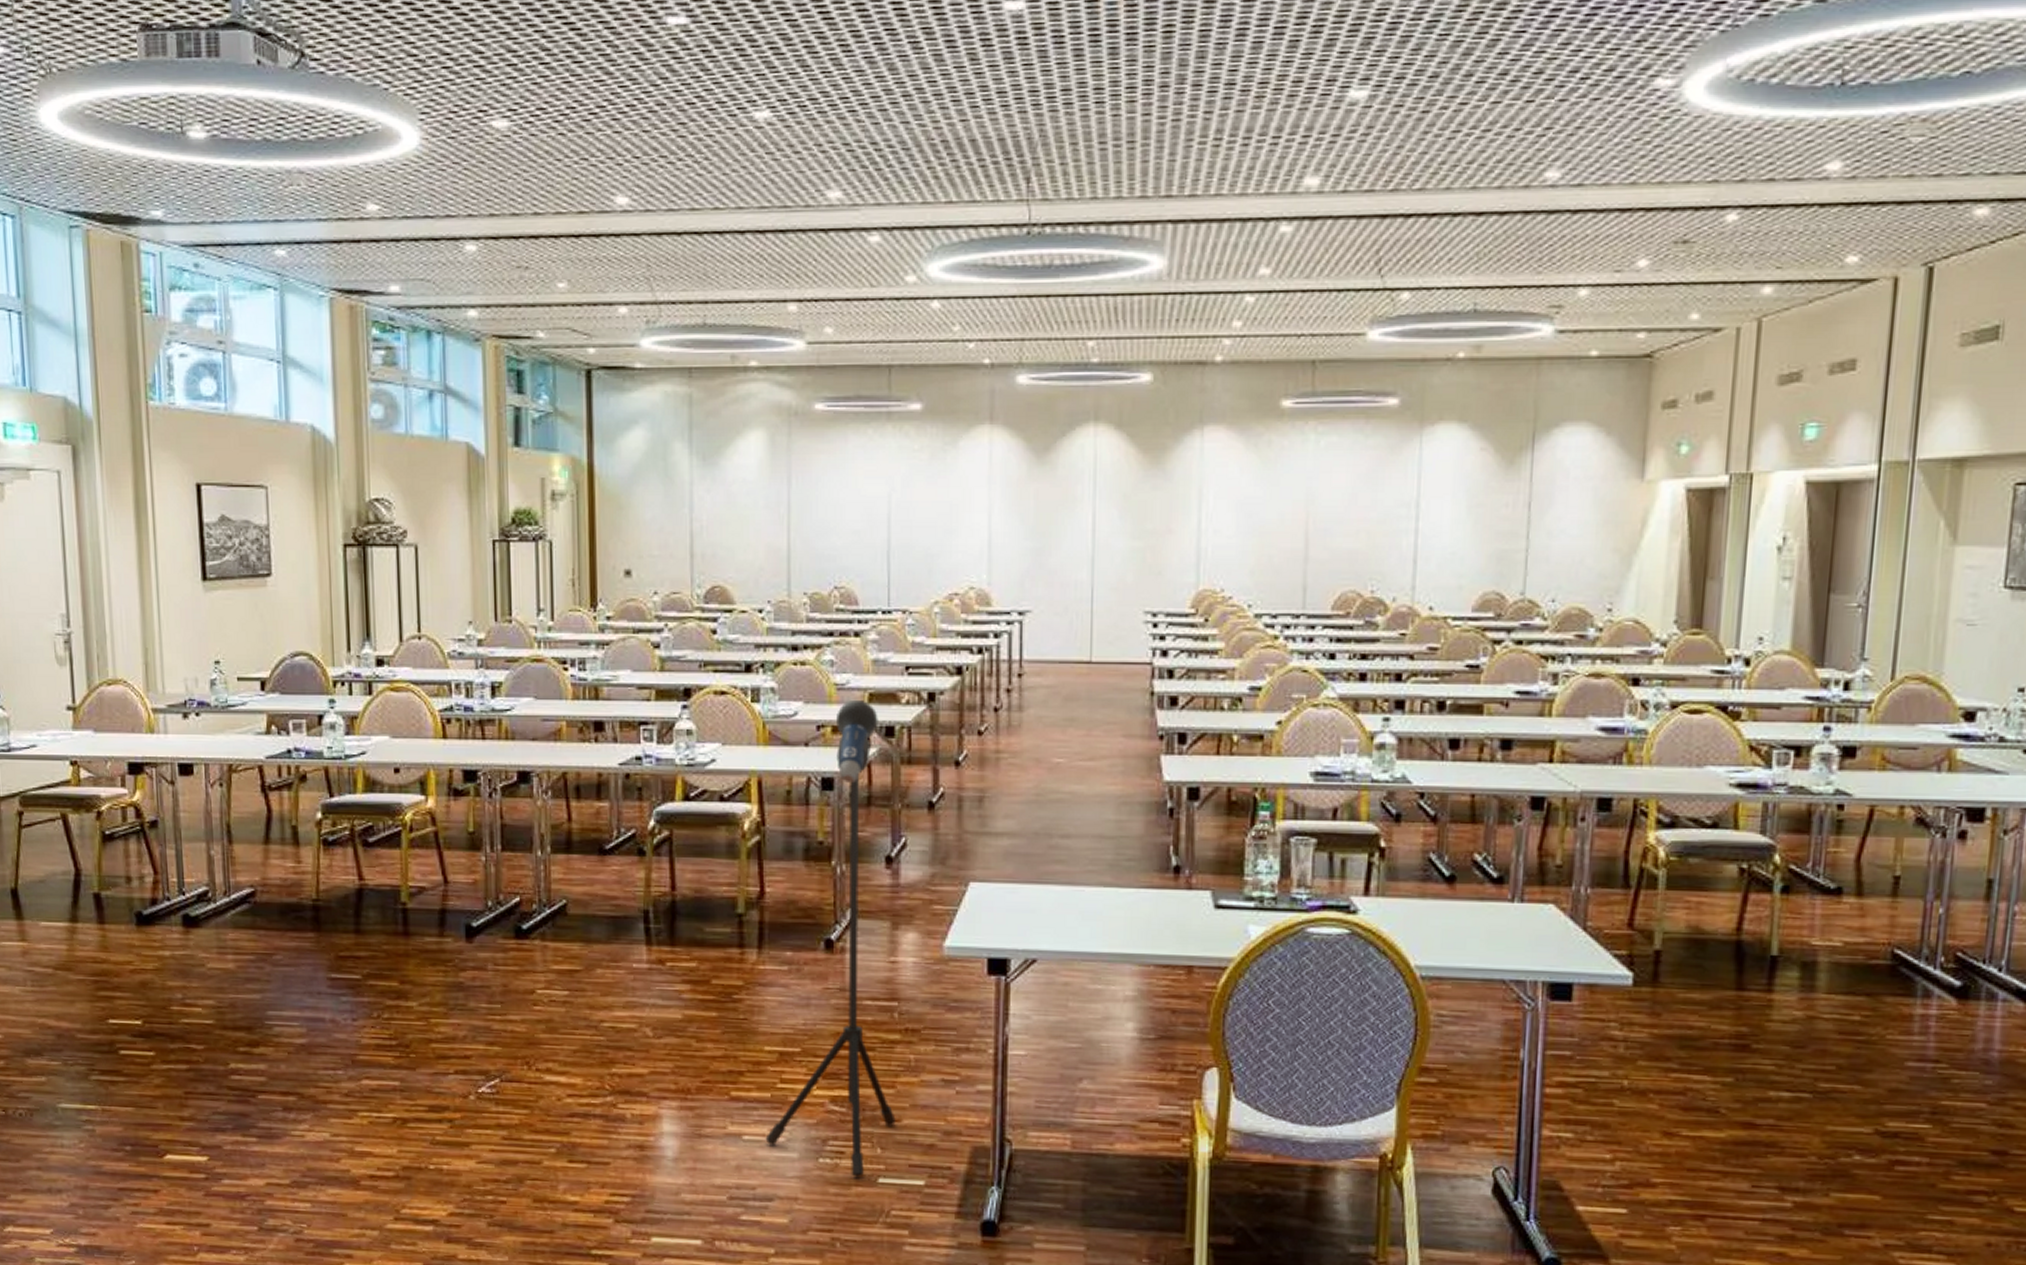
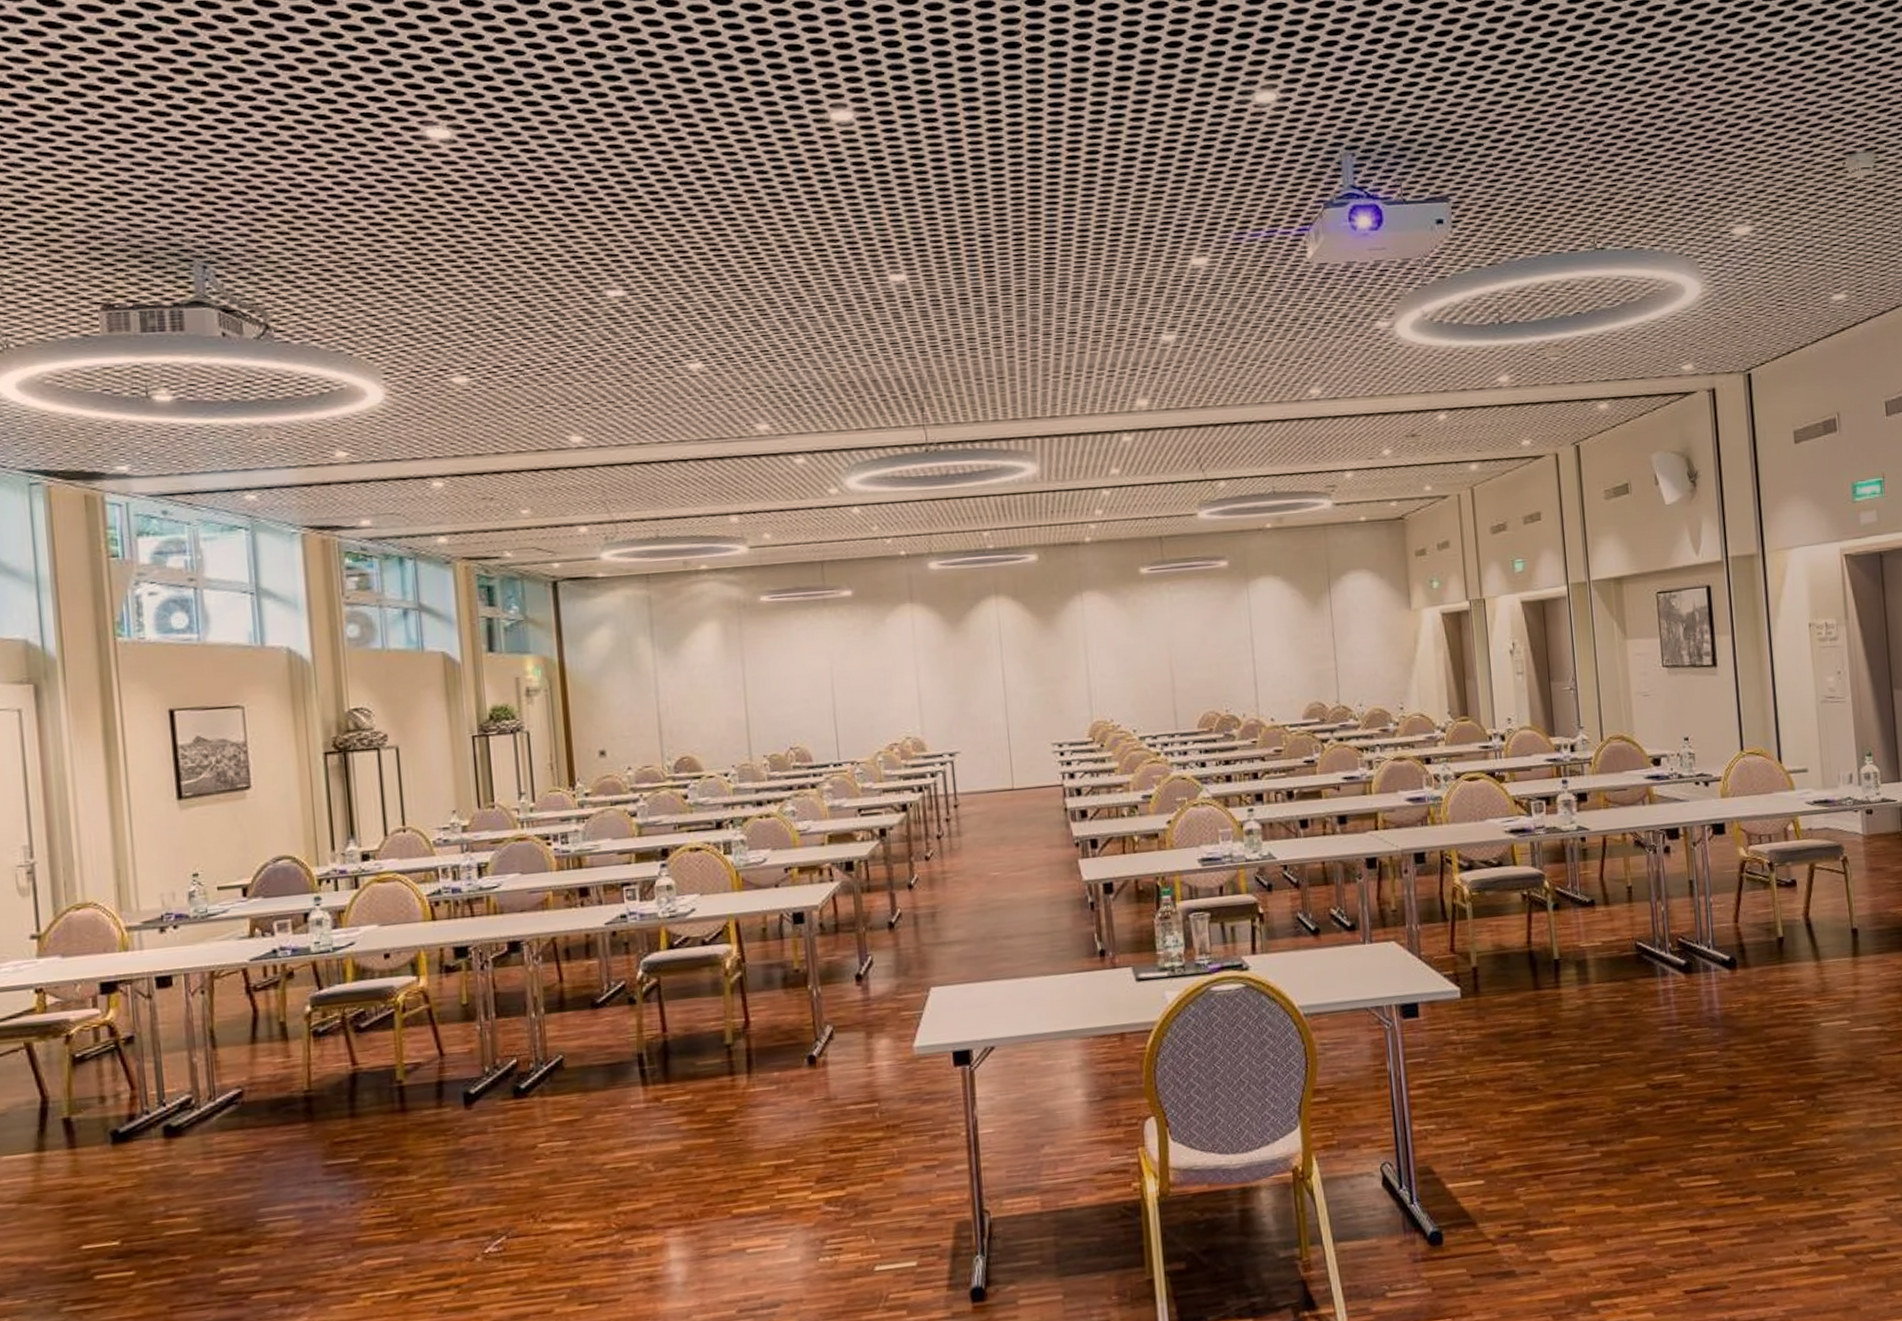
microphone stand: present [765,701,896,1177] -> none [768,842,886,1270]

